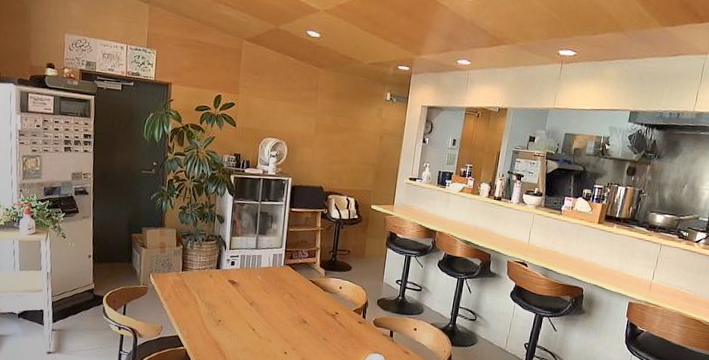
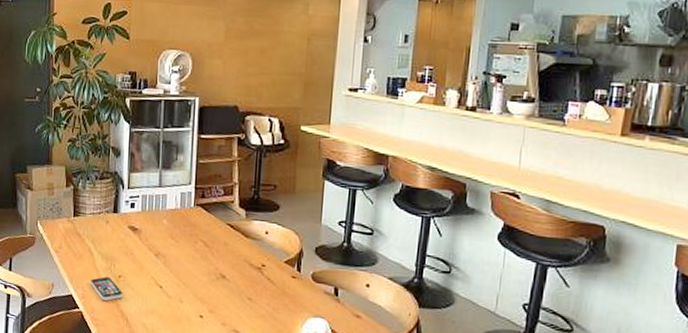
smartphone: none [194,321,222,341] -> present [89,276,124,302]

